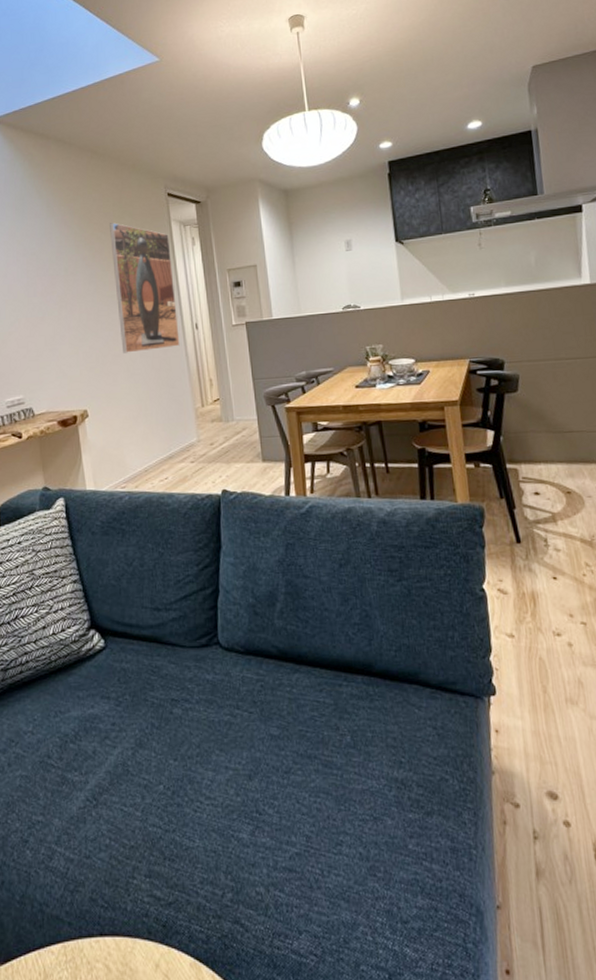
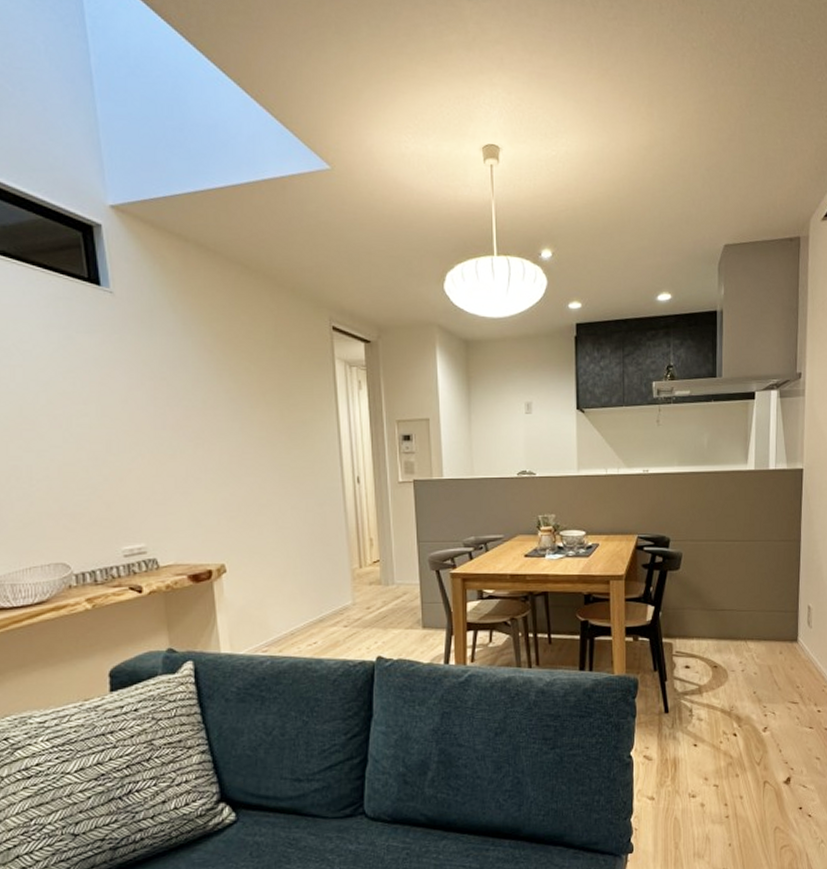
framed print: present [110,222,180,353] -> none [261,353,338,504]

